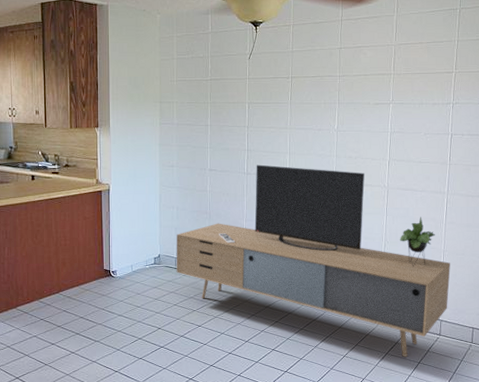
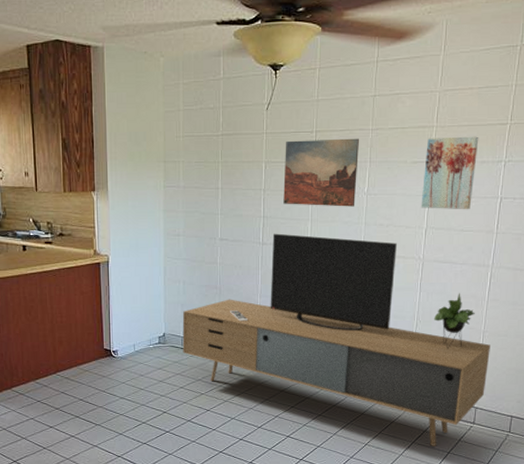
wall art: none [264,83,329,142] -> present [283,138,359,207]
wall art: none [383,82,430,145] -> present [421,136,479,210]

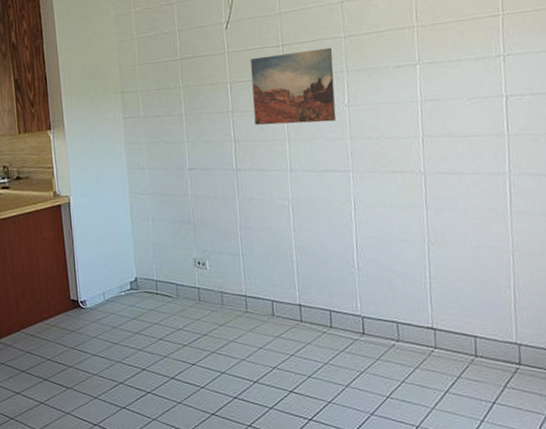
media console: present [182,233,490,446] -> none [155,156,527,396]
wall art: present [421,136,479,210] -> none [409,32,472,116]

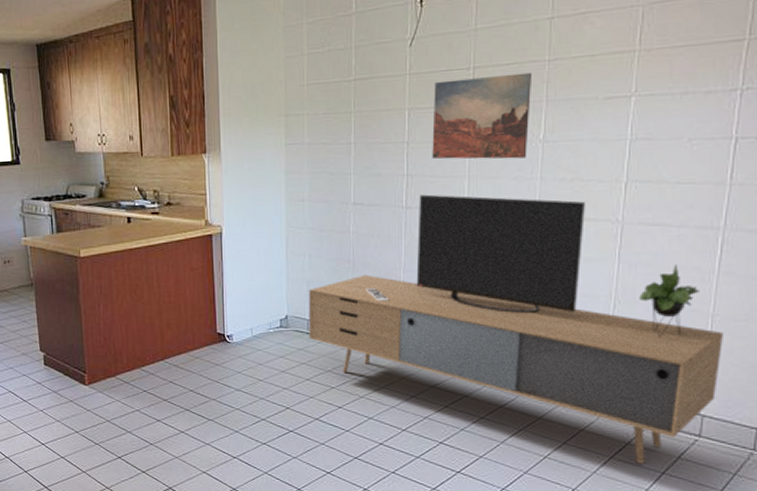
media console: none [155,156,527,396] -> present [308,194,723,464]

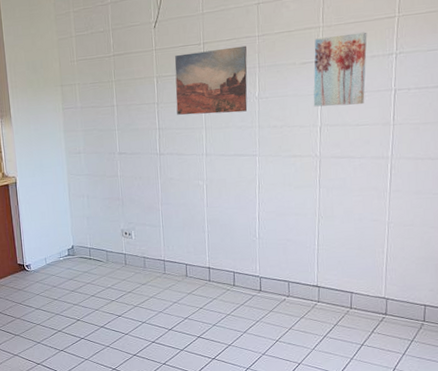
media console: present [308,194,723,464] -> none [89,142,397,339]
wall art: none [618,59,702,157] -> present [313,32,367,107]

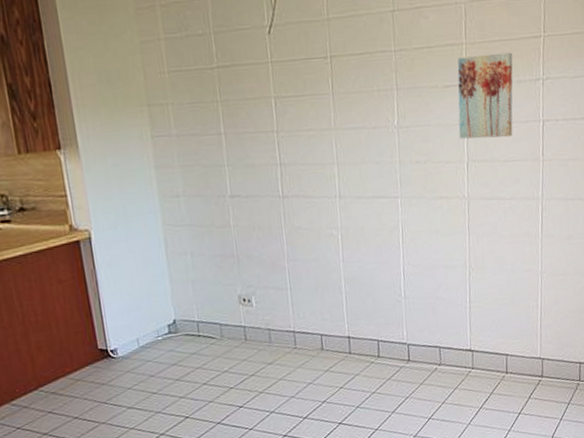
wall art: present [174,45,248,115] -> none [296,62,386,147]

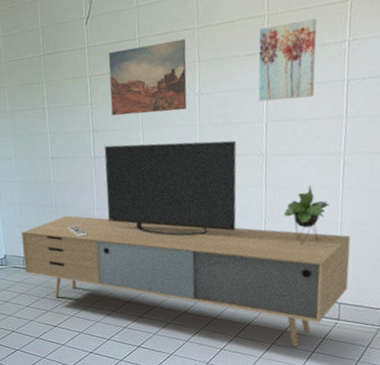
media console: none [195,181,551,409] -> present [22,140,351,347]
wall art: none [296,62,386,147] -> present [108,39,187,116]

